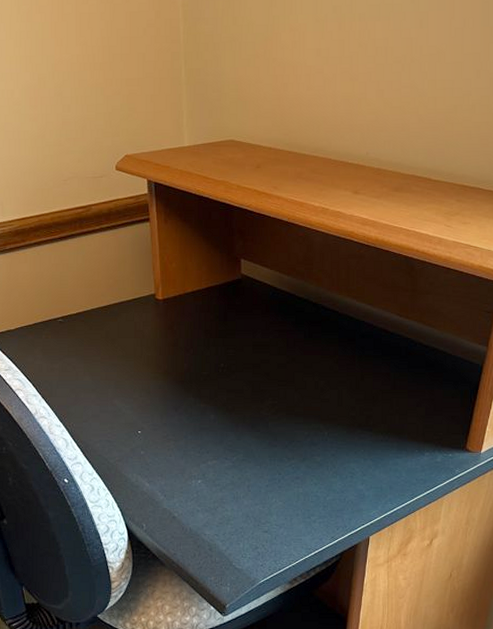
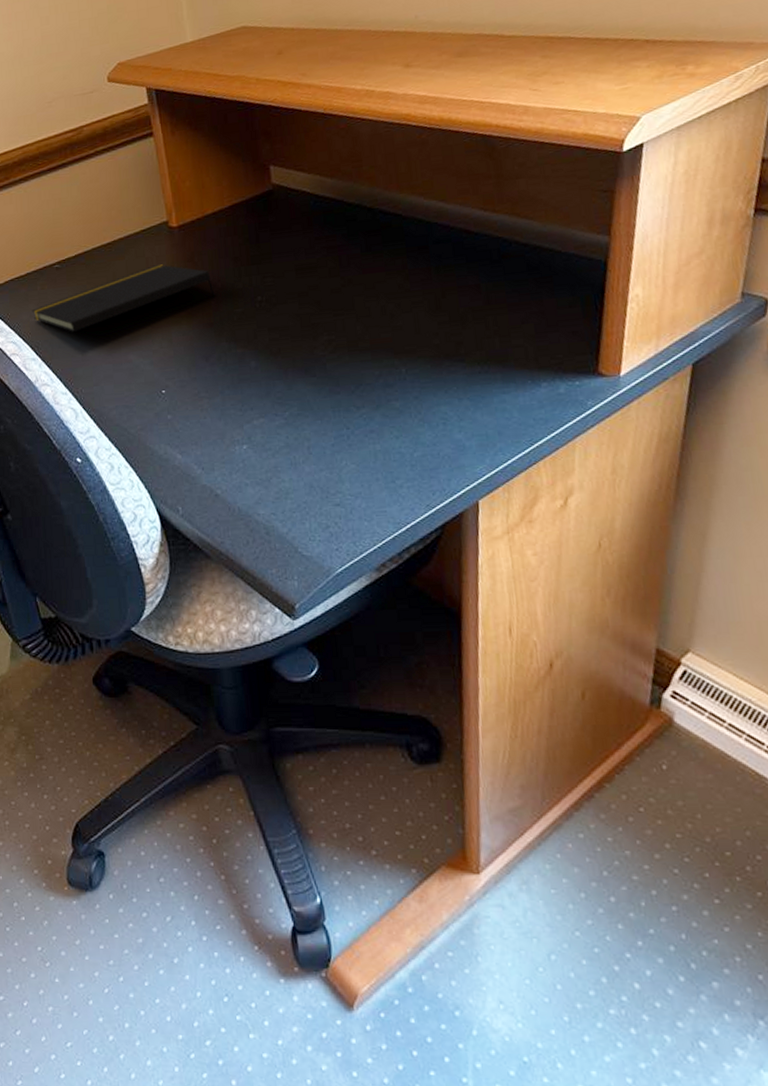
notepad: none [36,329,187,376] -> present [32,264,215,332]

